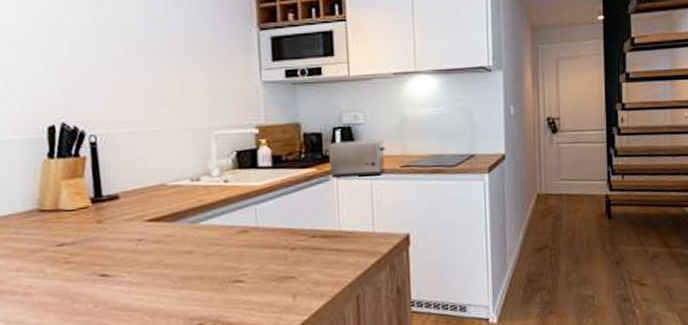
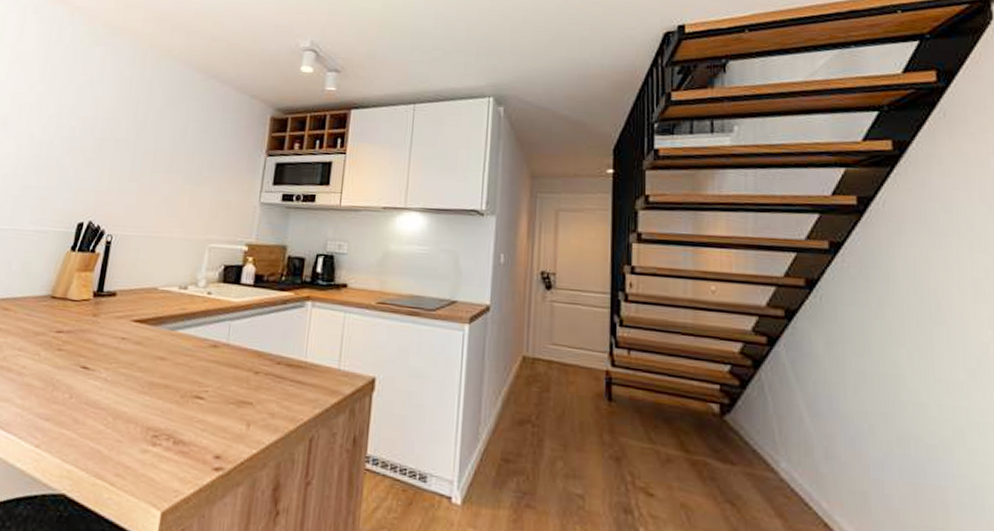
toaster: present [327,139,385,178] -> none [306,268,364,309]

